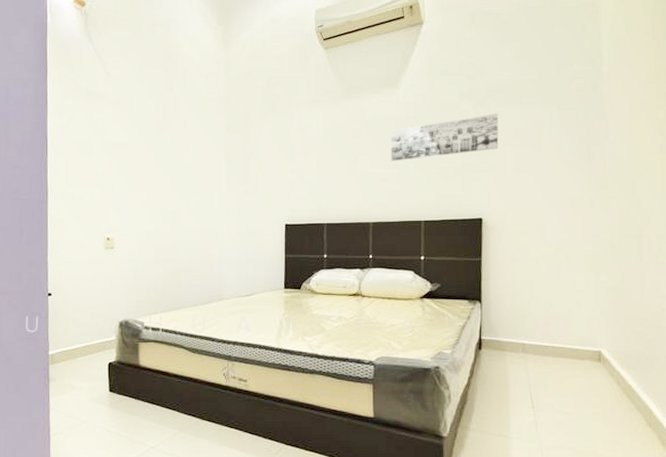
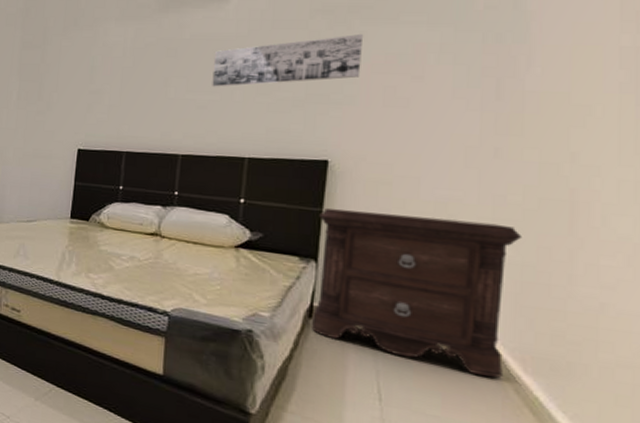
nightstand: none [480,257,612,376] -> present [310,207,521,379]

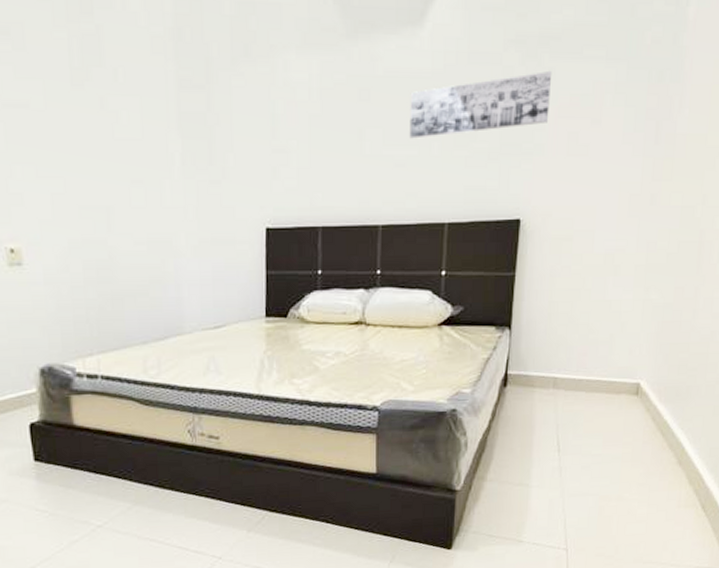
nightstand: present [310,207,521,379] -> none [505,270,665,412]

